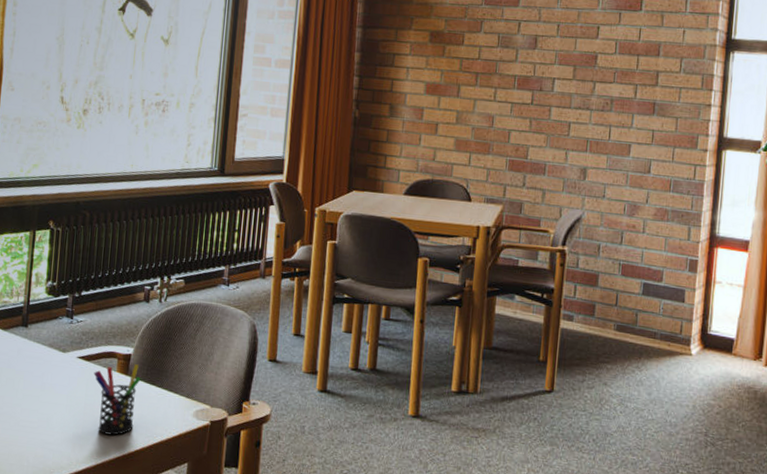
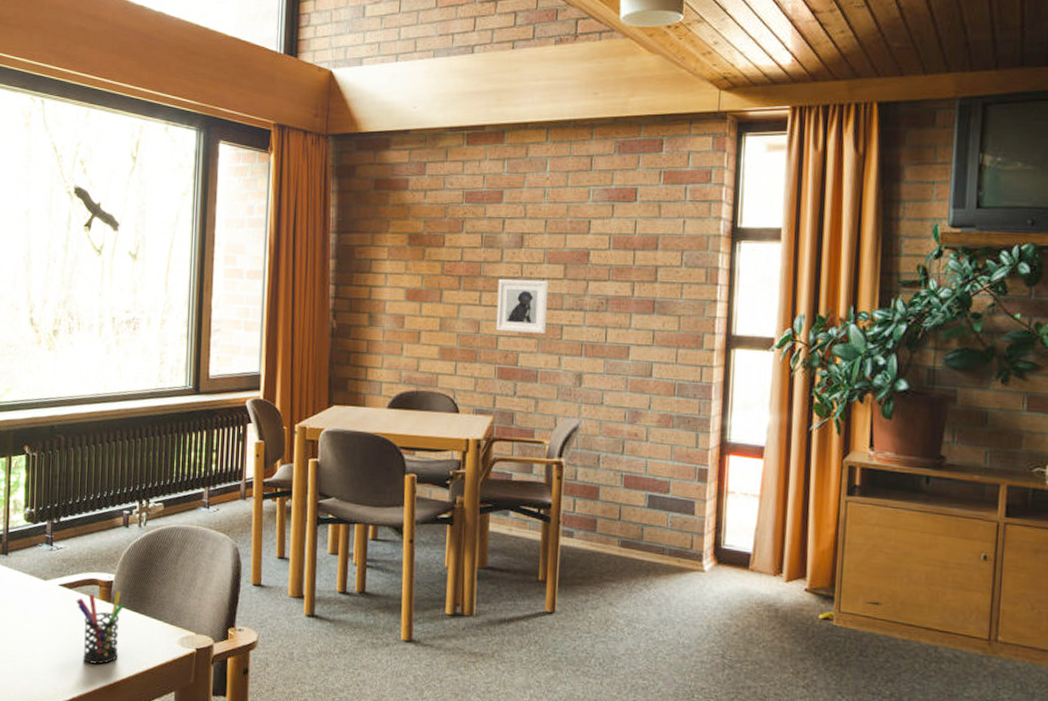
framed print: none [508,77,558,130] -> present [495,278,548,333]

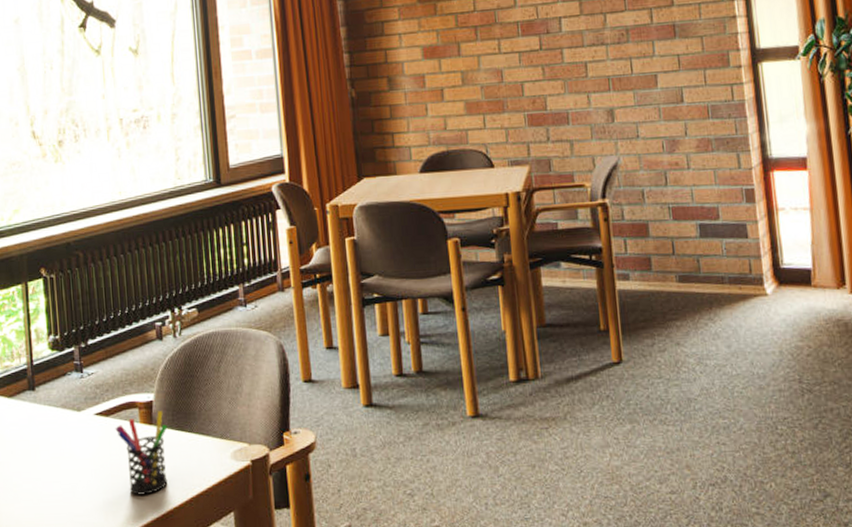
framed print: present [495,278,548,333] -> none [514,19,571,77]

